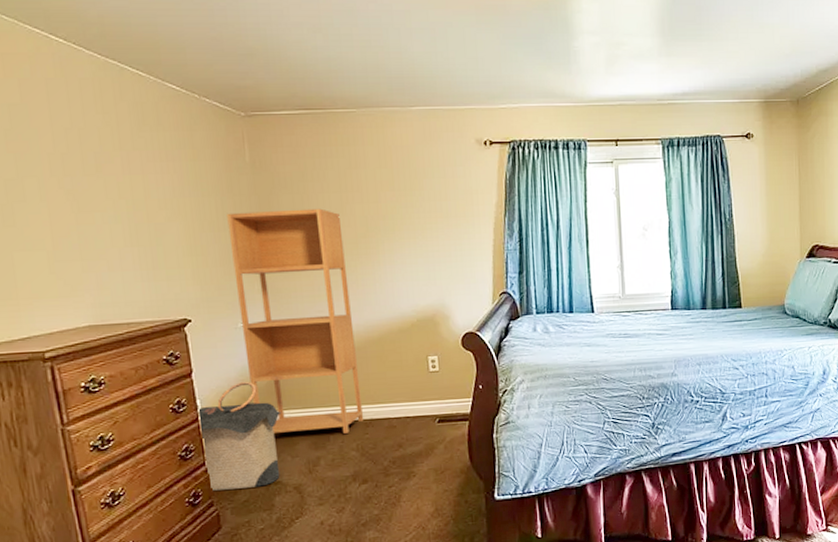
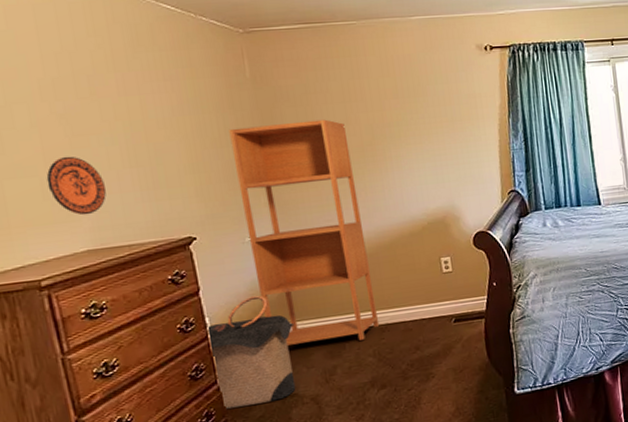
decorative plate: none [53,231,108,291] -> present [46,156,106,215]

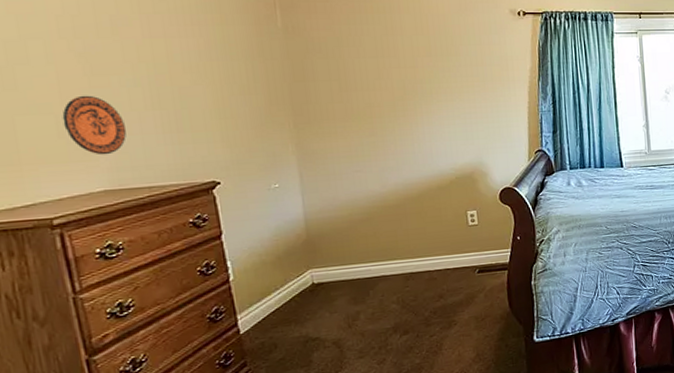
laundry hamper: present [207,295,296,409] -> none [228,241,319,351]
bookcase: present [229,119,380,346] -> none [258,72,404,291]

